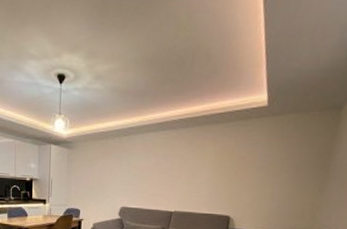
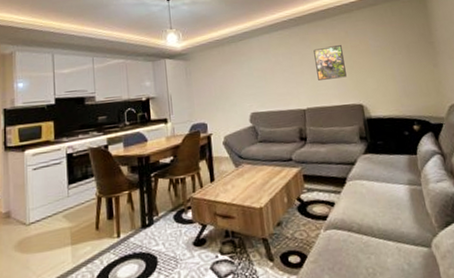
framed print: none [193,153,227,188] -> present [313,44,347,80]

